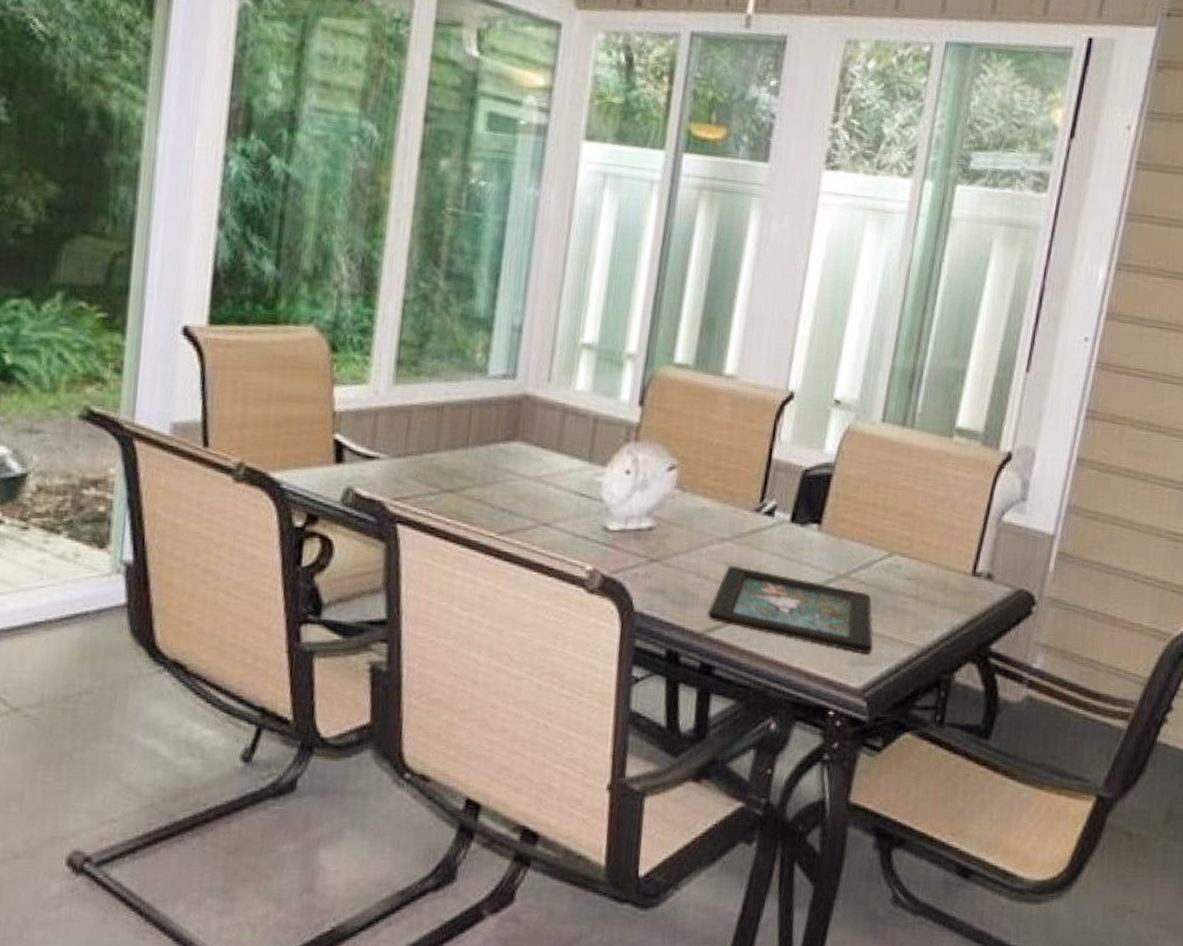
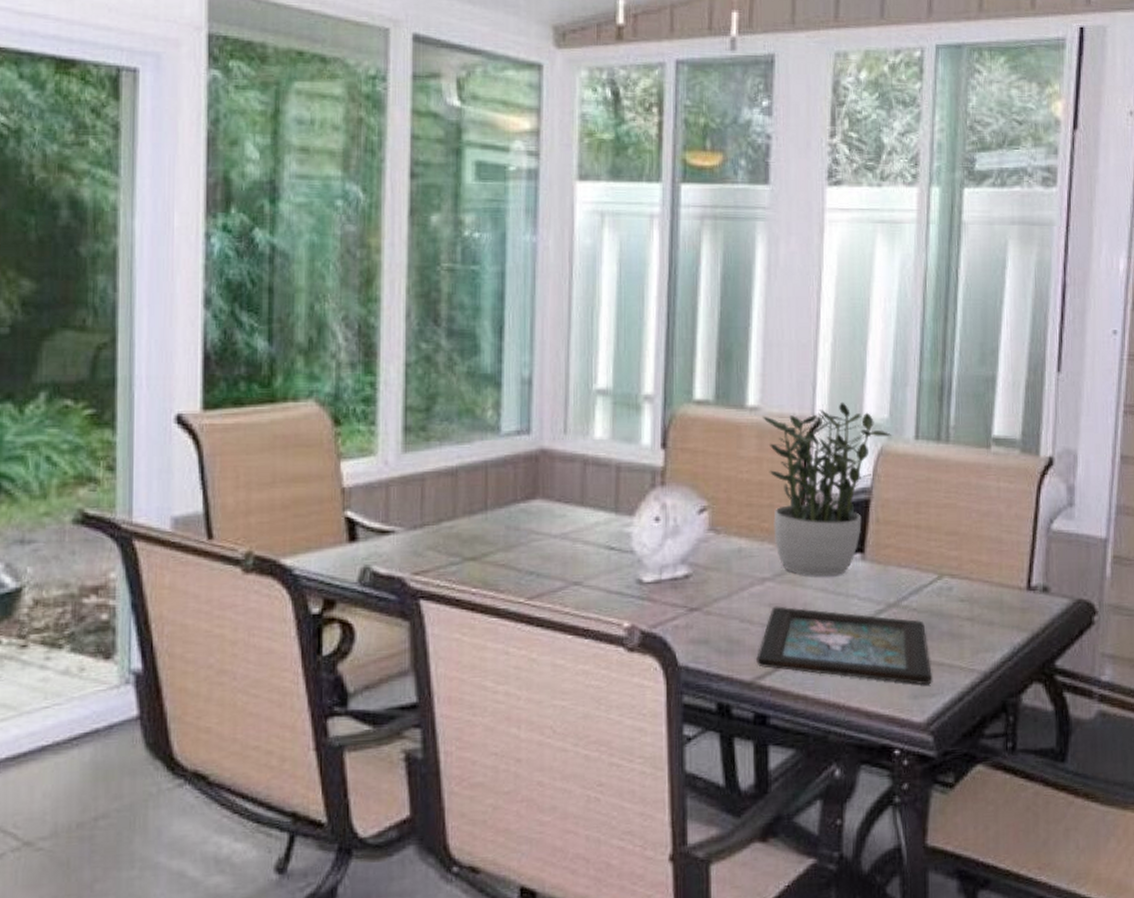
potted plant: none [737,379,859,543] -> present [763,401,891,577]

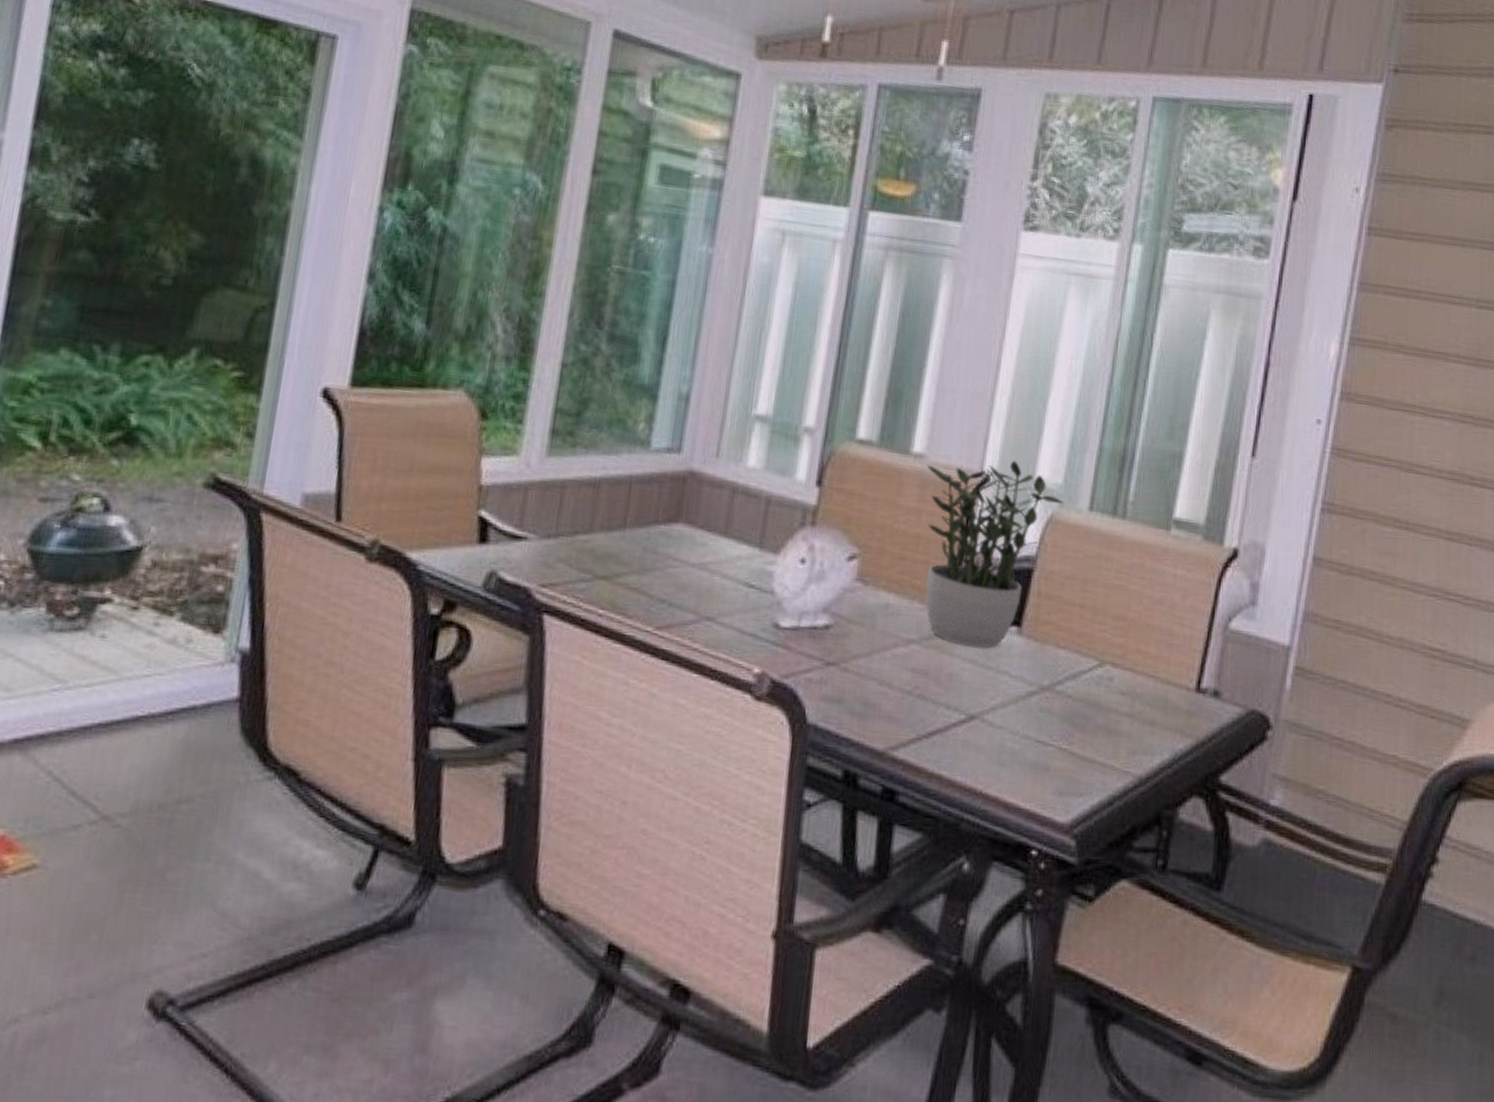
decorative tray: present [755,606,932,686] -> none [890,672,1081,783]

